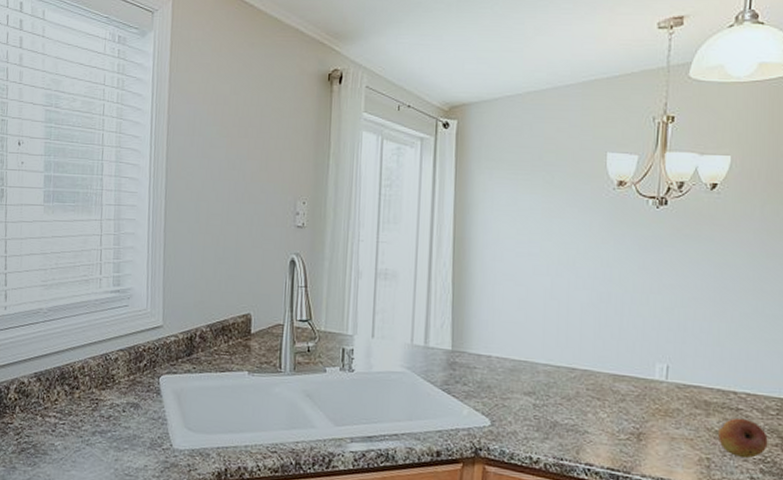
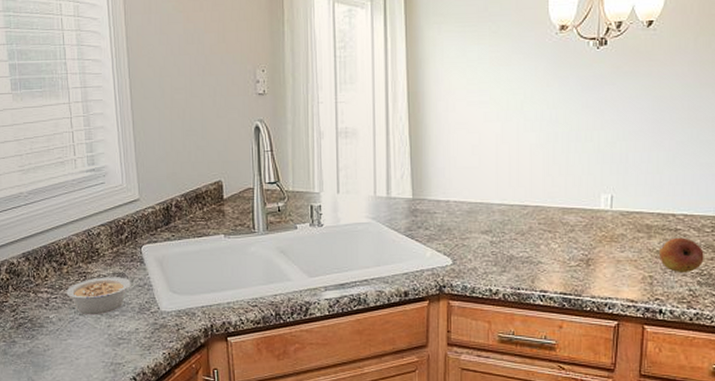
legume: none [75,406,154,447] -> present [66,277,140,315]

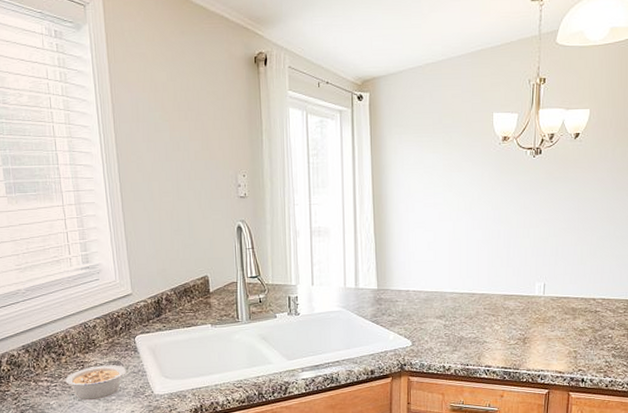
fruit: present [660,237,704,272] -> none [582,318,618,347]

